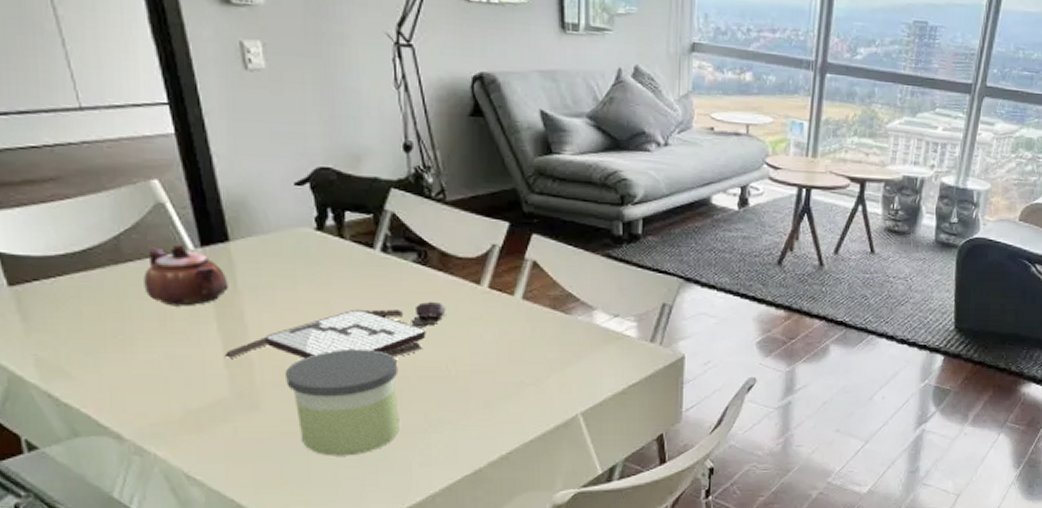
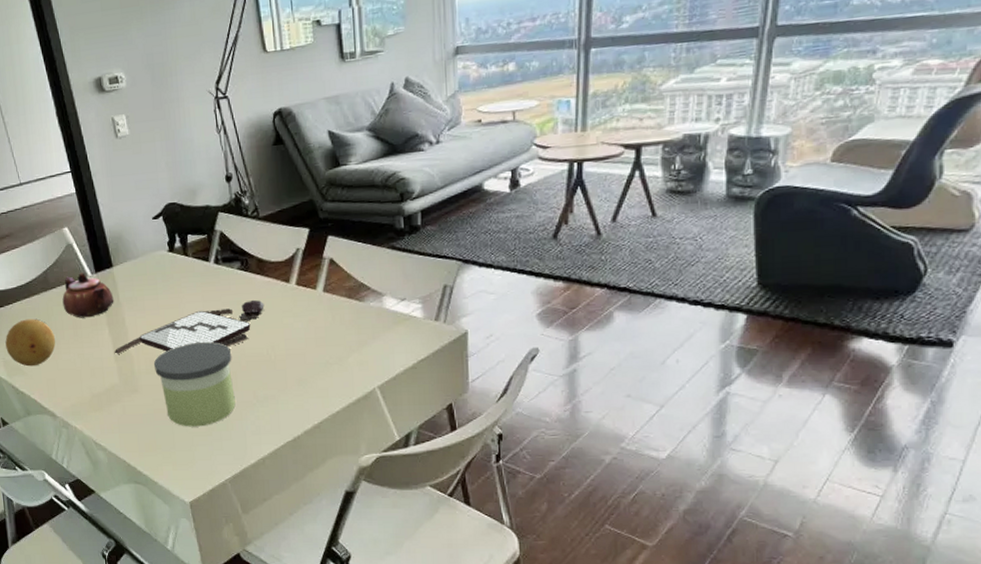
fruit: none [39,301,128,368] -> present [5,319,55,367]

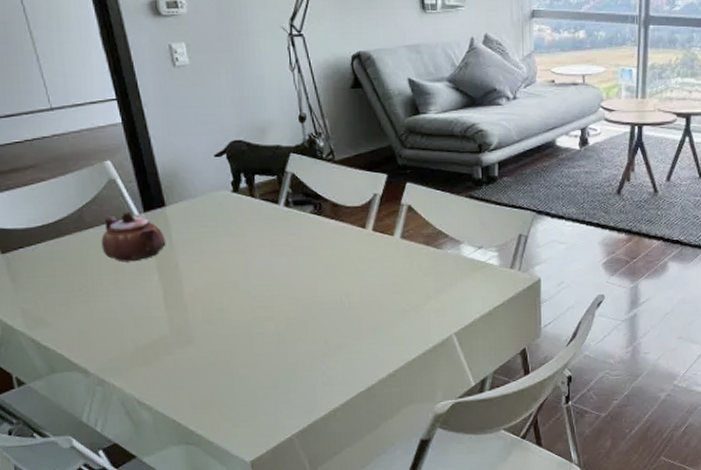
fruit: present [5,319,55,367] -> none [24,262,91,317]
board game: present [114,299,265,354] -> none [164,245,339,302]
candle: present [154,341,236,427] -> none [213,288,305,380]

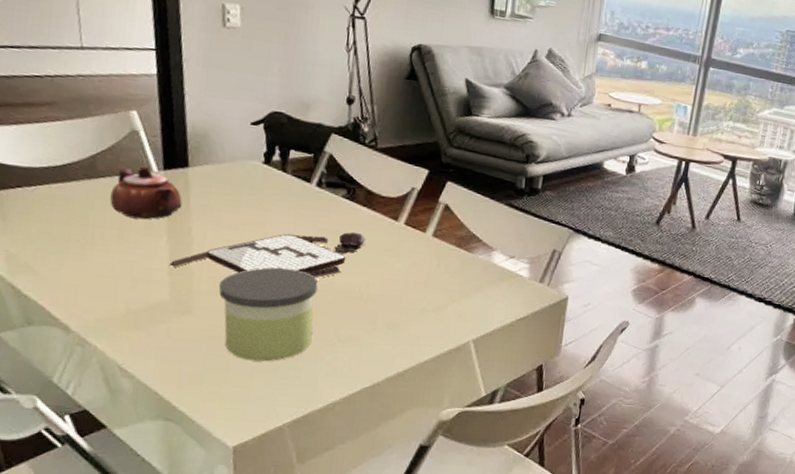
board game: none [164,245,339,302] -> present [169,231,366,279]
candle: none [213,288,305,380] -> present [219,267,318,362]

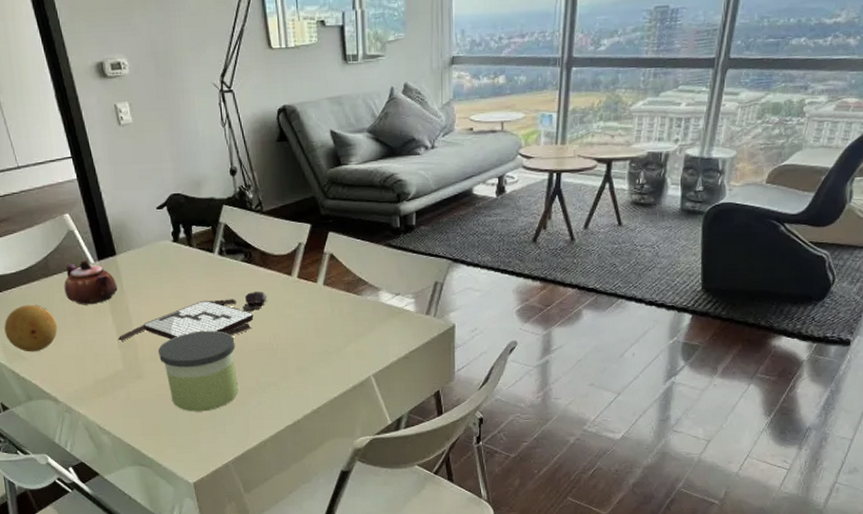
fruit: none [13,207,90,266] -> present [4,304,57,352]

